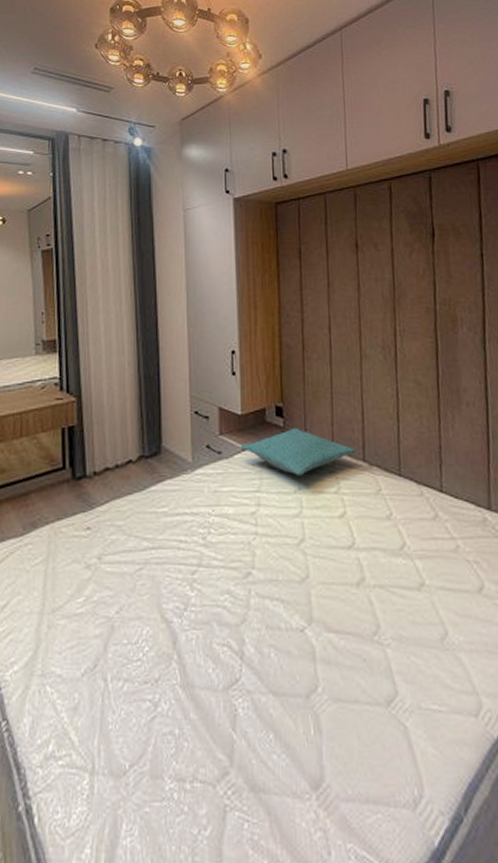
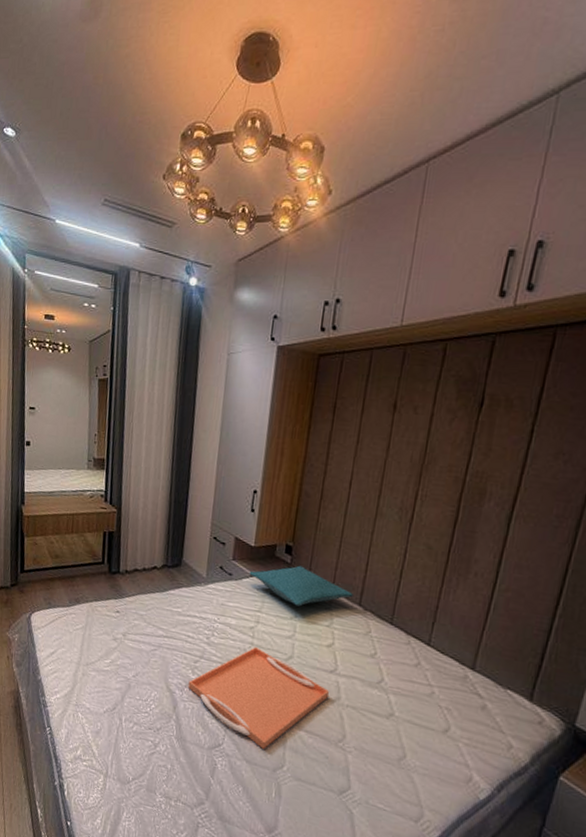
serving tray: none [188,537,353,670] -> present [188,647,330,749]

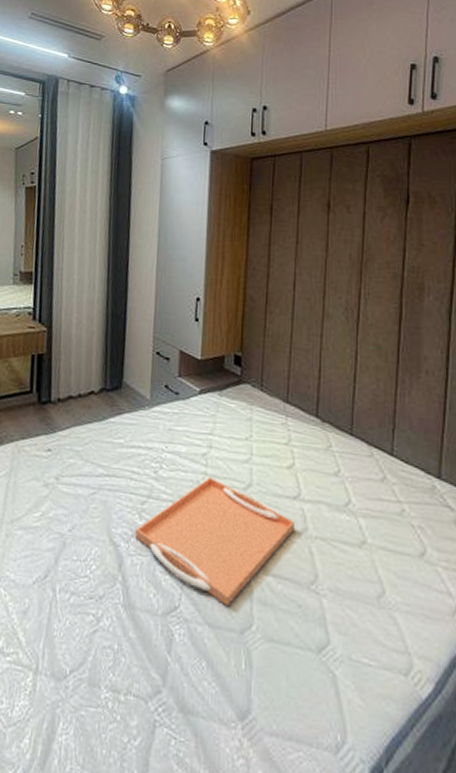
pillow: present [249,565,353,607] -> none [197,377,309,424]

